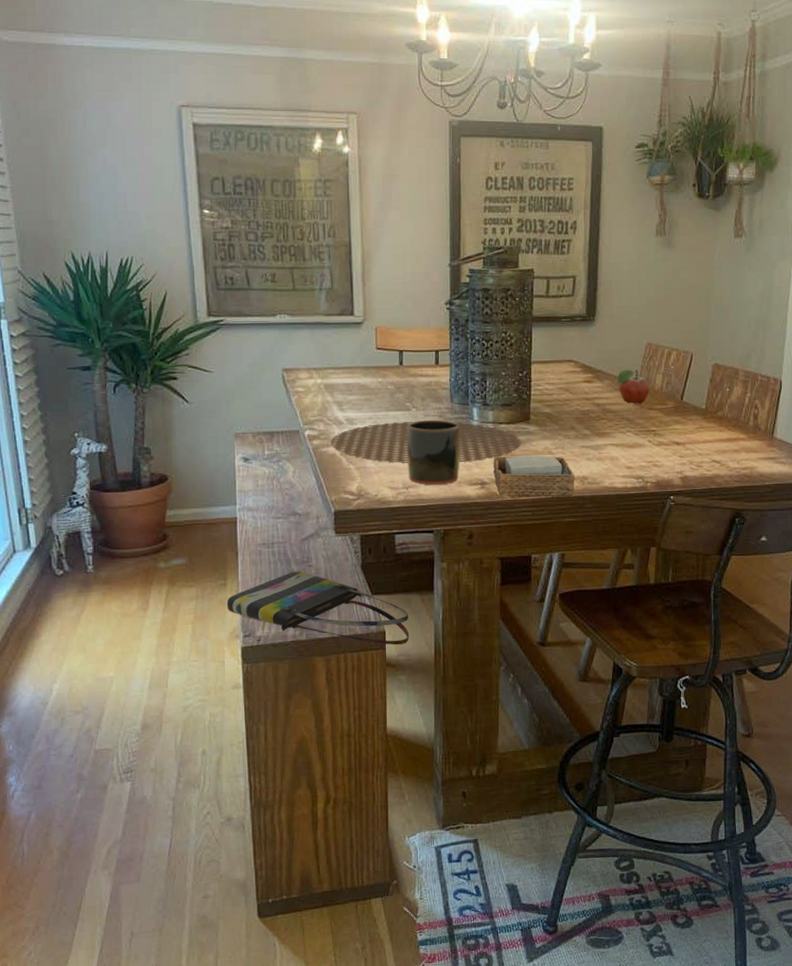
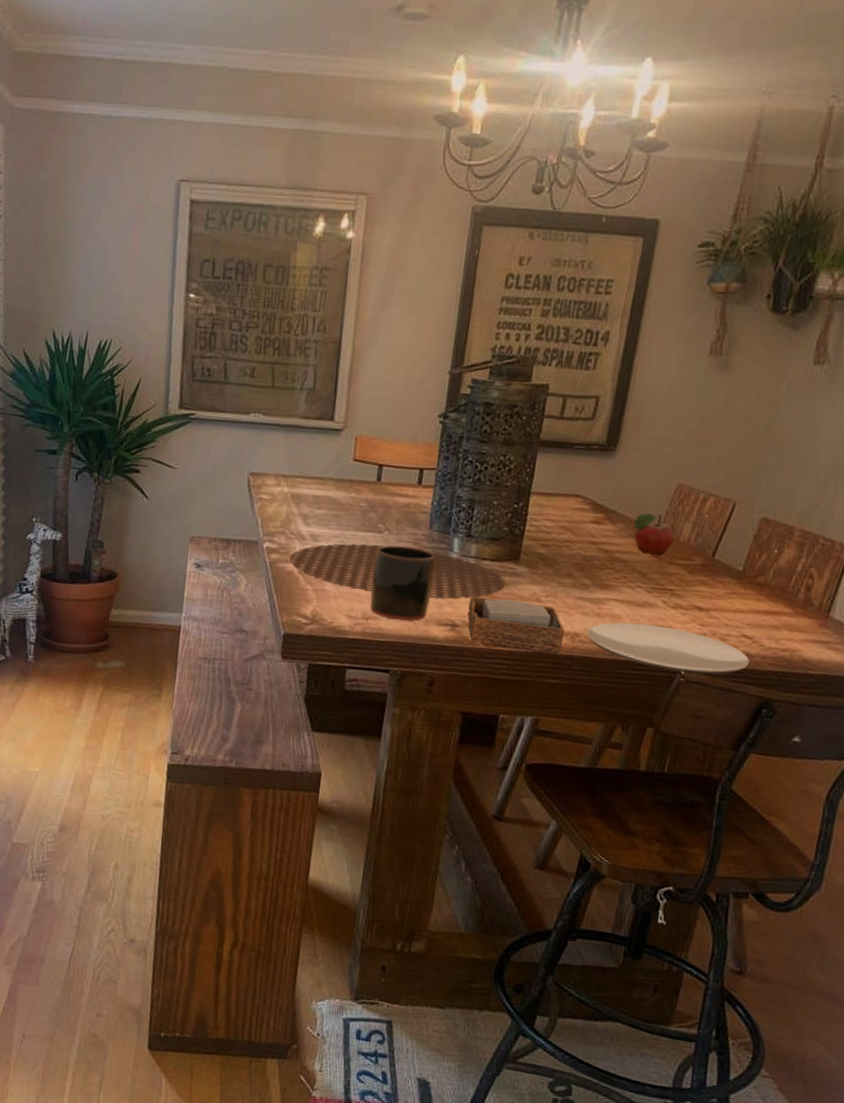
tote bag: present [226,571,409,646] -> none [158,692,349,791]
plate: none [593,461,721,498] -> present [587,622,750,675]

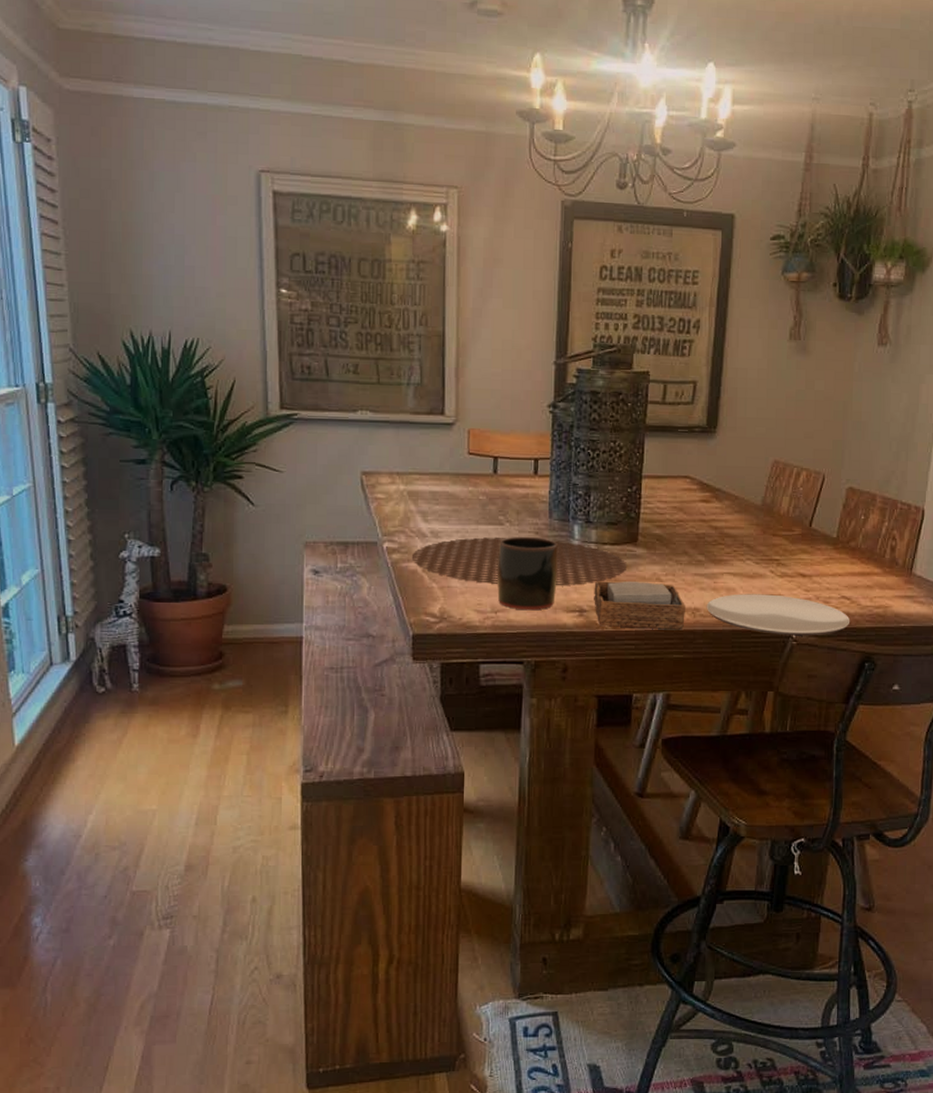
fruit: present [634,513,674,557] -> none [738,490,775,529]

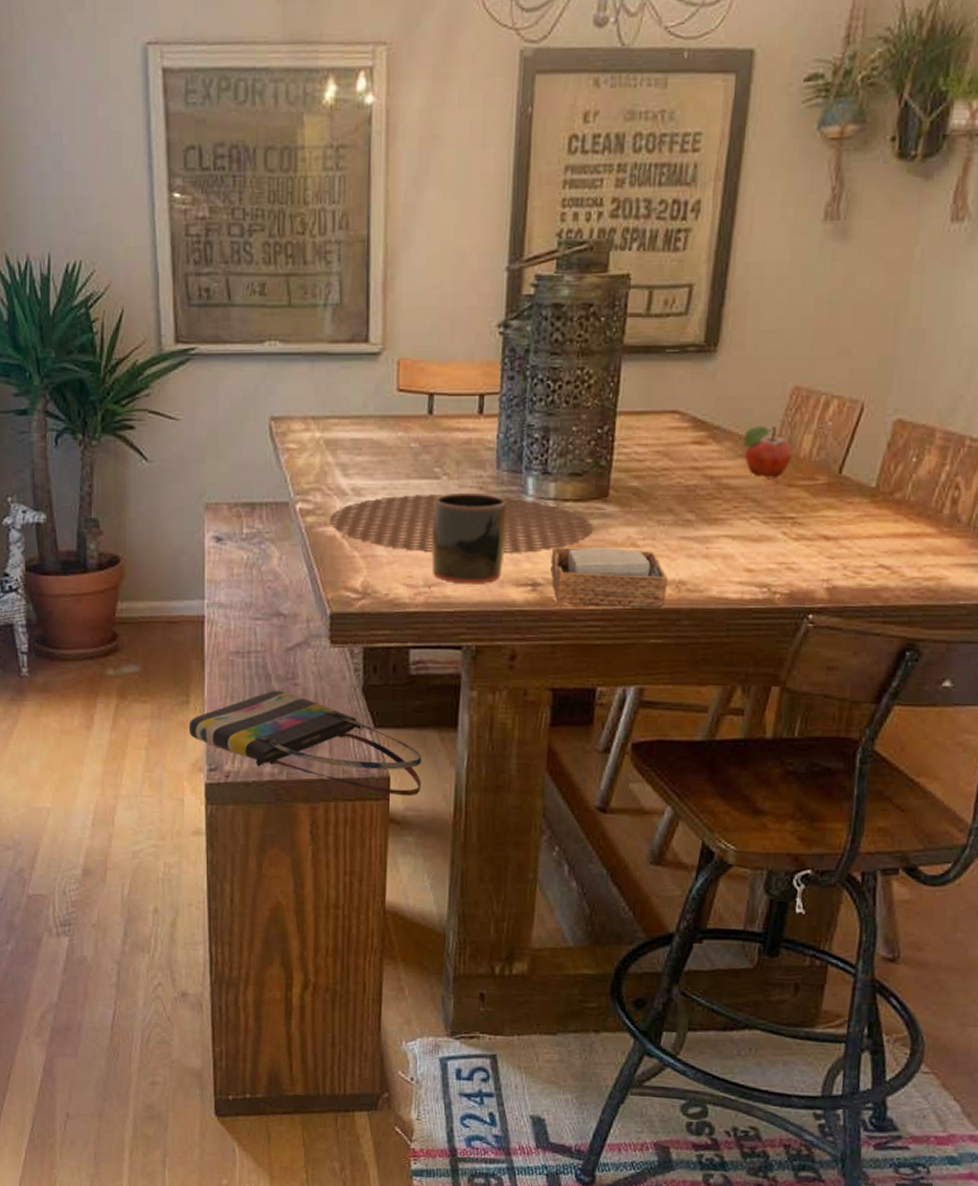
tote bag: none [287,700,491,789] -> present [188,690,422,797]
plate: present [706,594,851,636] -> none [694,562,889,617]
fruit: none [738,490,775,529] -> present [743,426,792,478]

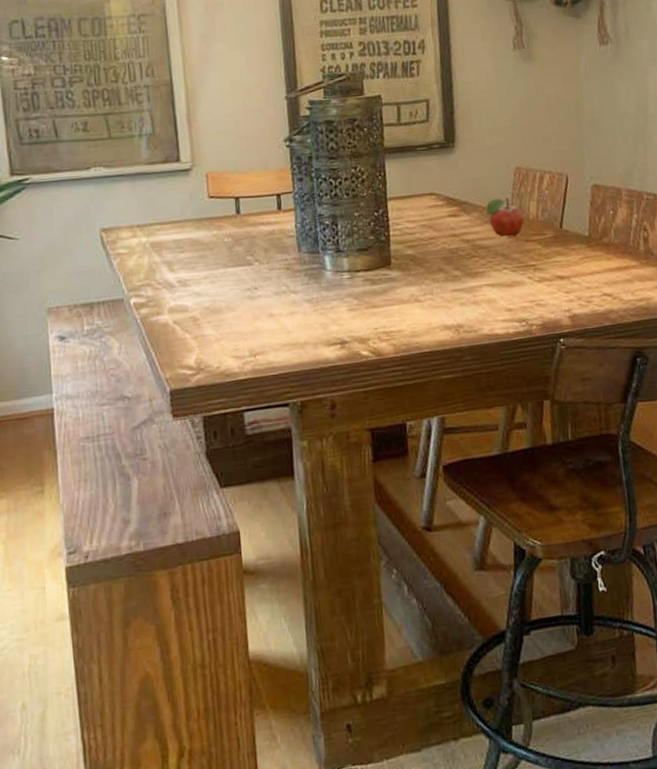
tote bag: present [188,690,422,797] -> none [45,466,269,548]
place mat: present [329,493,593,554] -> none [160,273,383,328]
mug: present [431,492,508,584] -> none [250,273,315,350]
napkin holder: present [550,547,668,609] -> none [352,303,450,356]

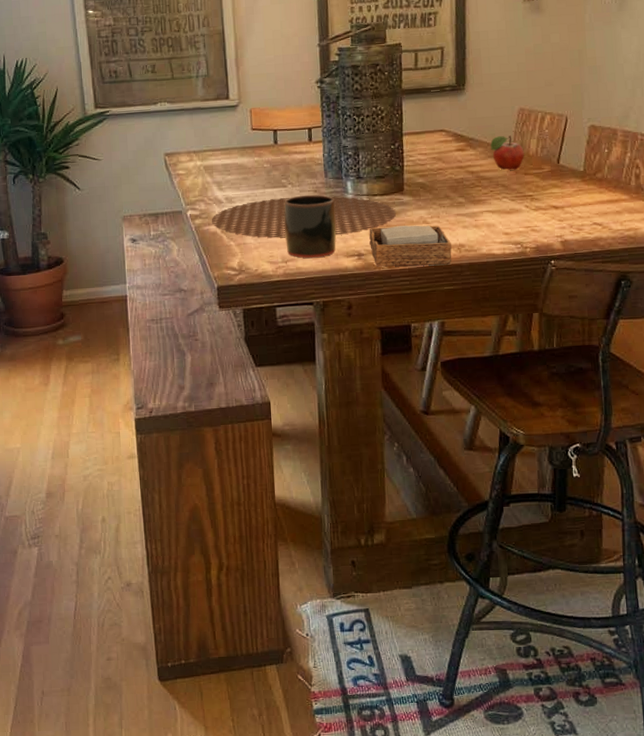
place mat: none [160,273,383,328] -> present [211,196,396,239]
mug: none [250,273,315,350] -> present [283,194,337,258]
napkin holder: none [352,303,450,356] -> present [369,225,452,267]

